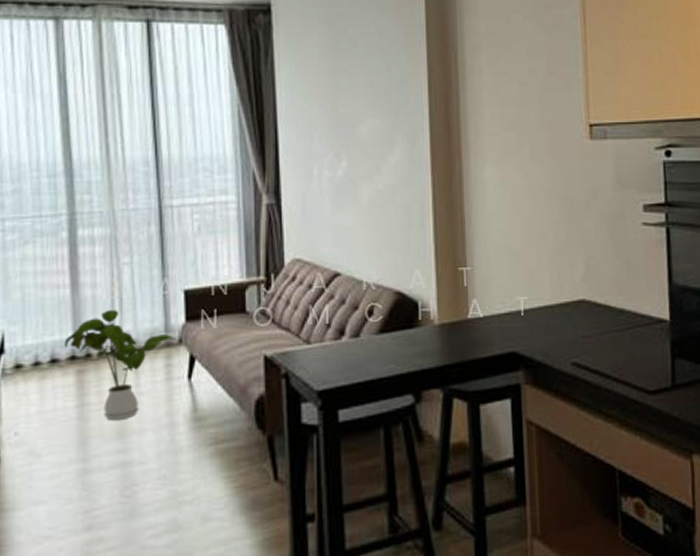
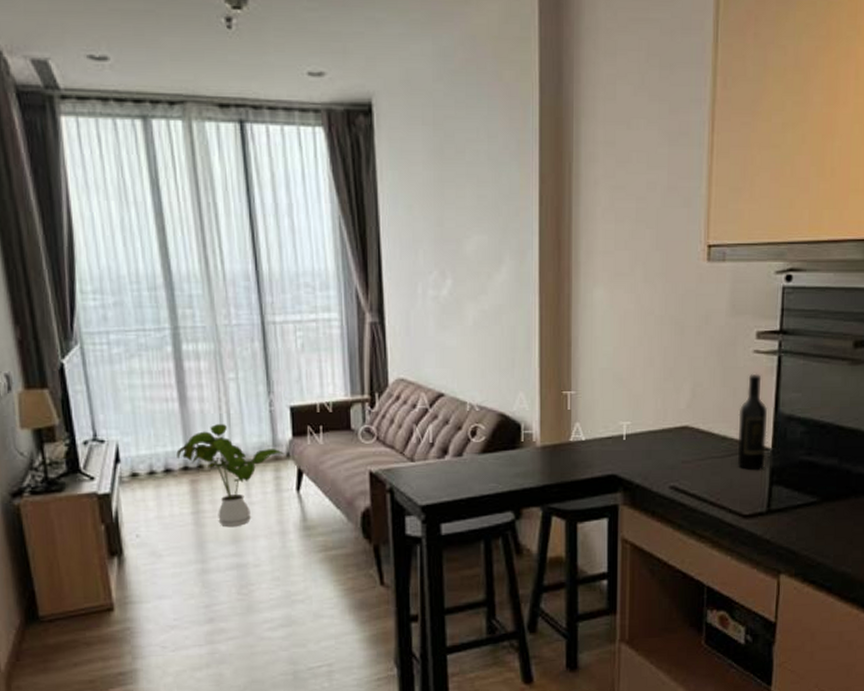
wine bottle: none [633,245,665,343] -> present [737,373,768,470]

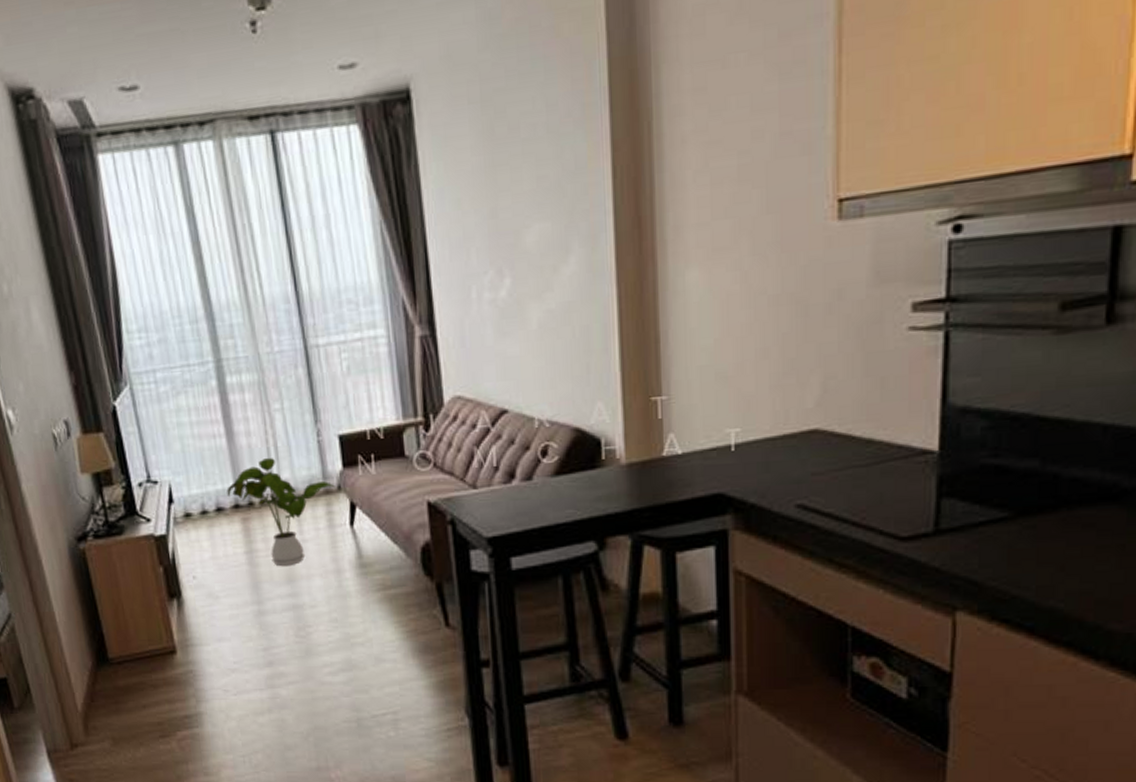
wine bottle: present [737,373,768,470] -> none [889,356,932,480]

